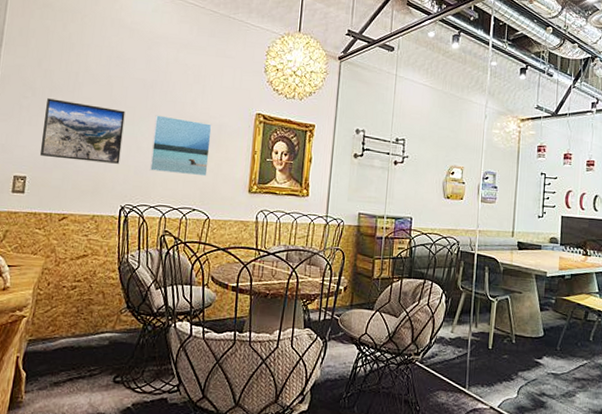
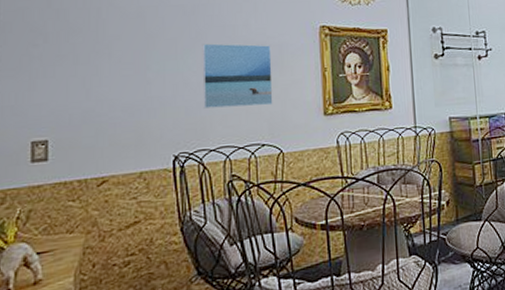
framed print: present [39,98,125,164] -> none [62,42,166,112]

